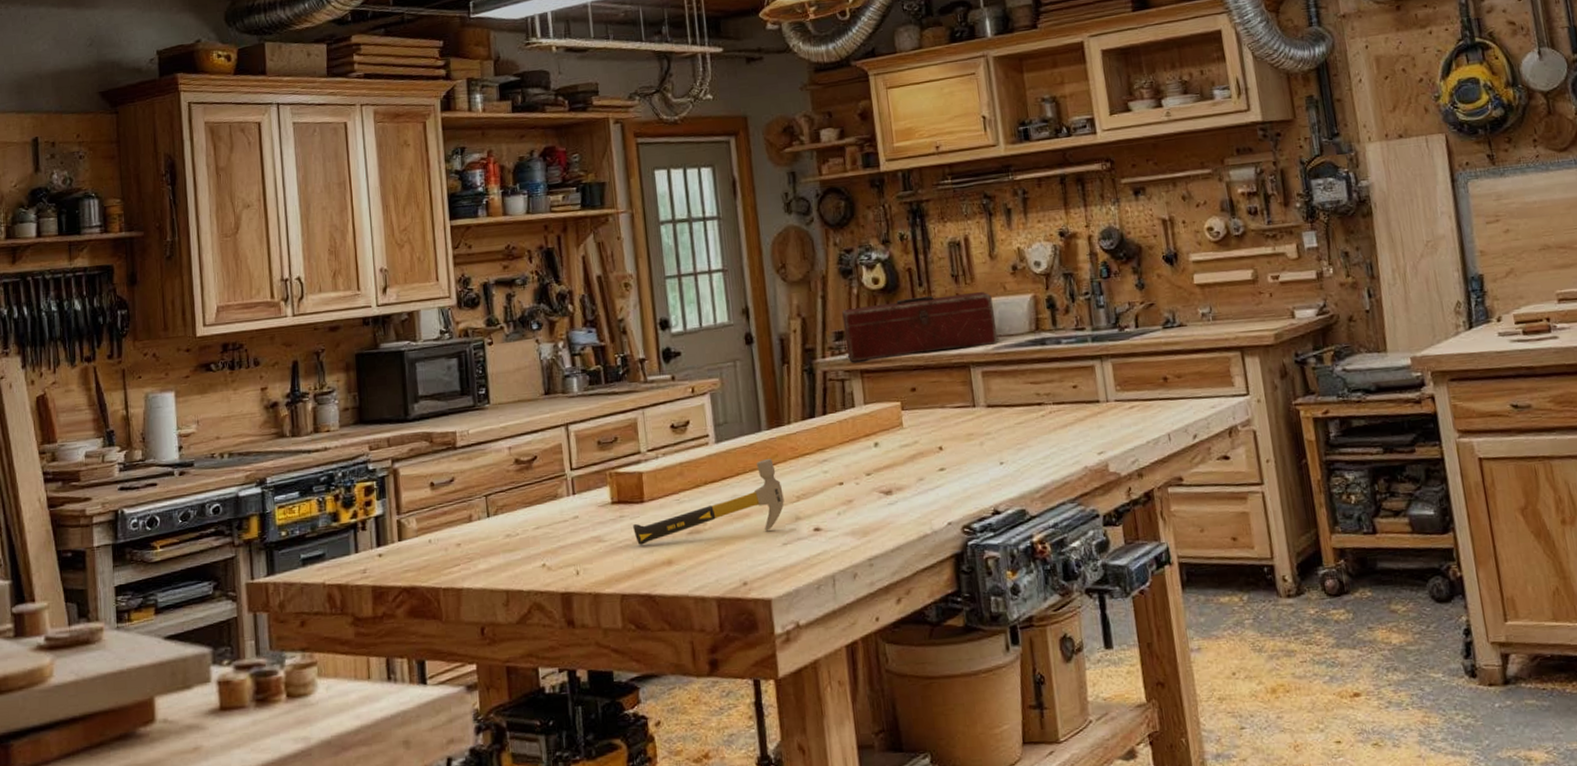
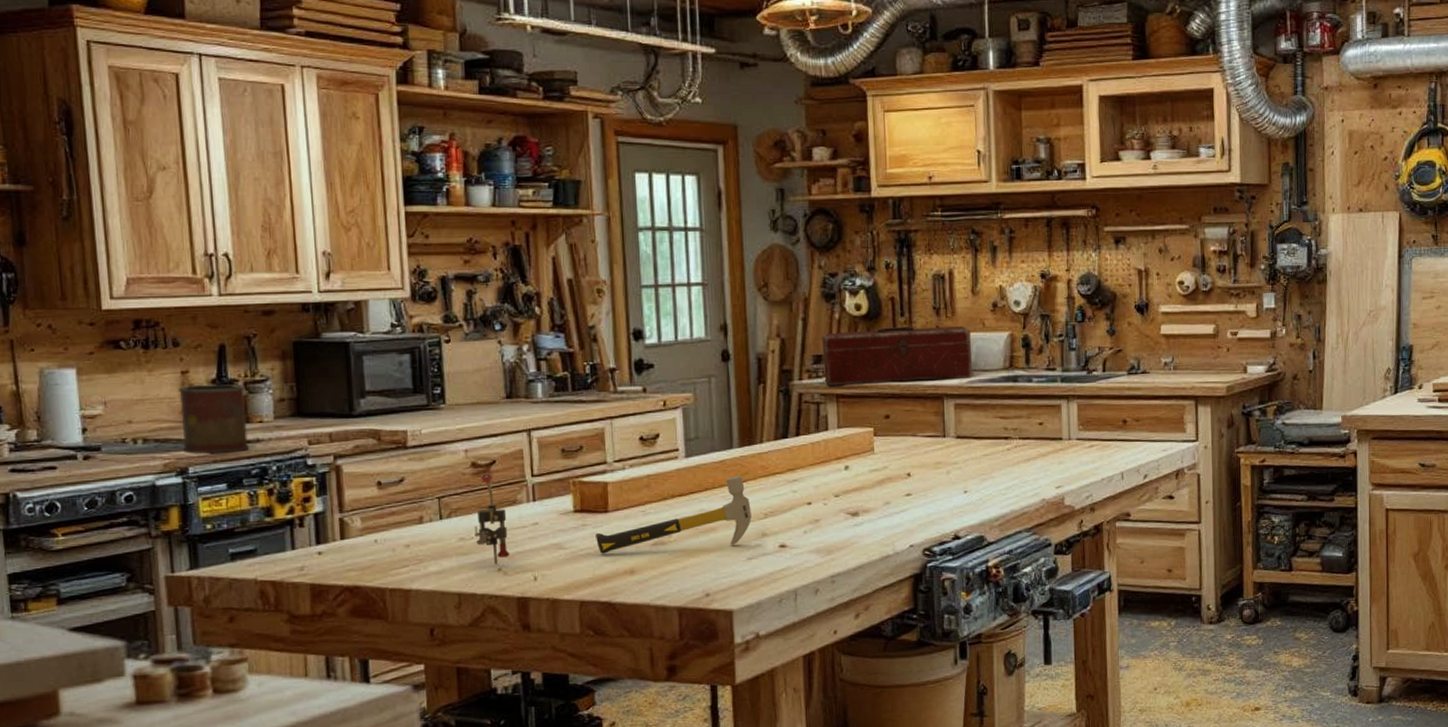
paint can: none [259,397,318,465] -> present [178,384,248,455]
clamp: none [519,468,553,561] -> present [474,472,510,566]

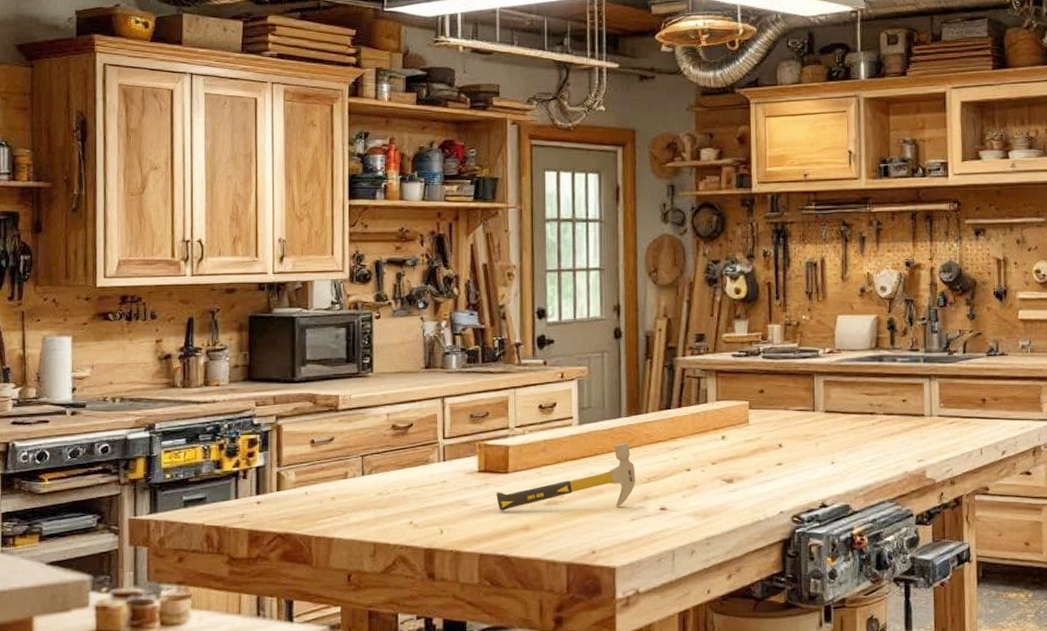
paint can: present [178,384,248,455] -> none [152,352,207,413]
clamp: present [474,472,510,566] -> none [390,434,421,519]
toolbox: present [822,325,973,386] -> none [704,308,842,362]

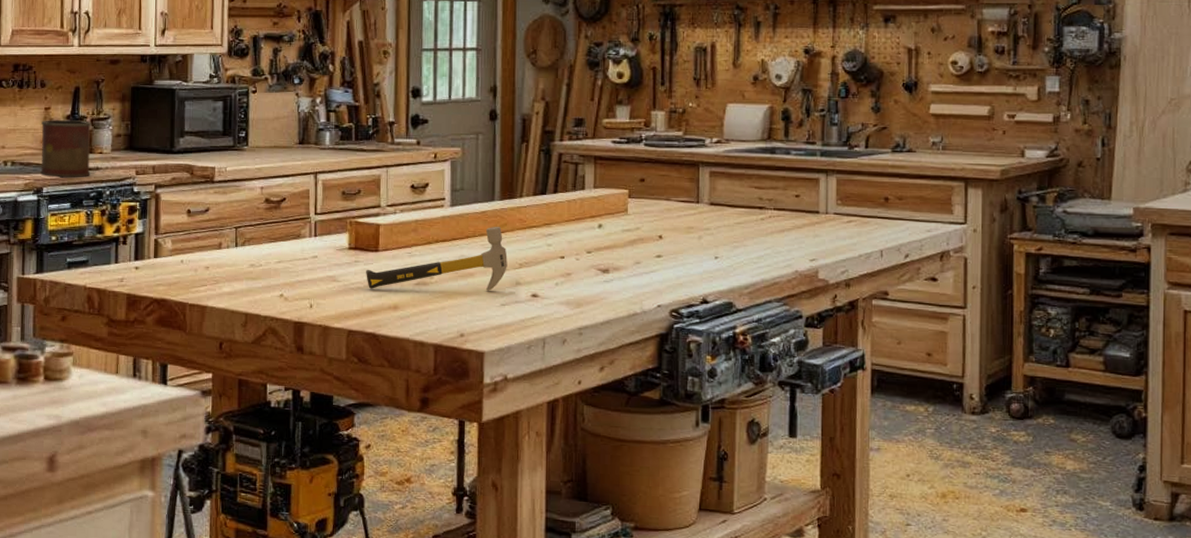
paint can: none [152,352,207,413] -> present [40,120,92,178]

